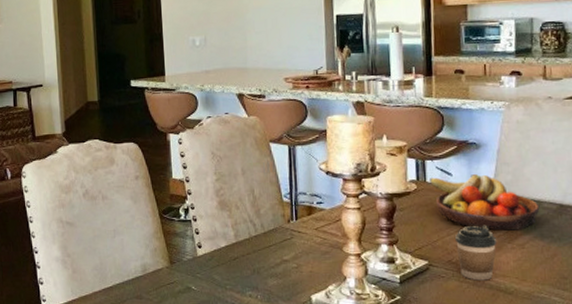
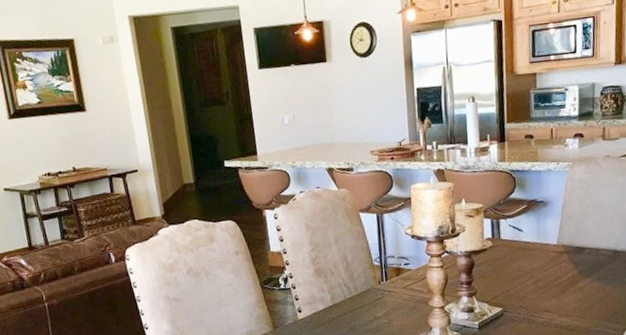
fruit bowl: present [429,173,540,231] -> none [502,228,598,277]
coffee cup: present [455,225,497,281] -> none [526,273,561,321]

